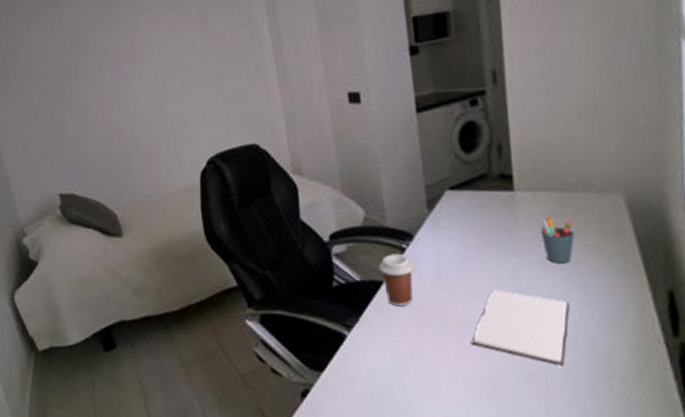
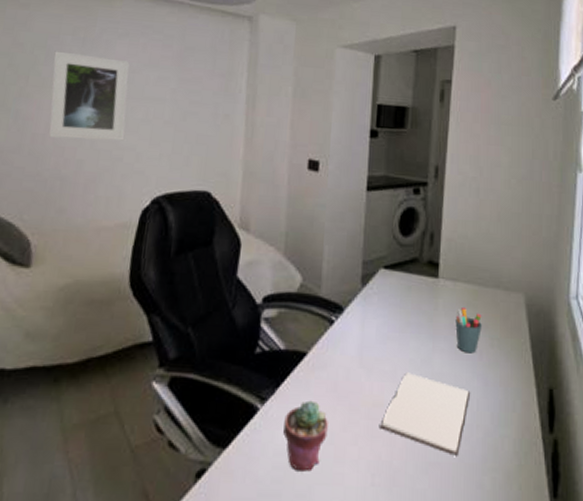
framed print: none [91,35,170,121] -> present [48,51,130,141]
potted succulent: none [373,324,418,388] -> present [283,400,328,472]
coffee cup: present [379,253,414,307] -> none [305,325,339,382]

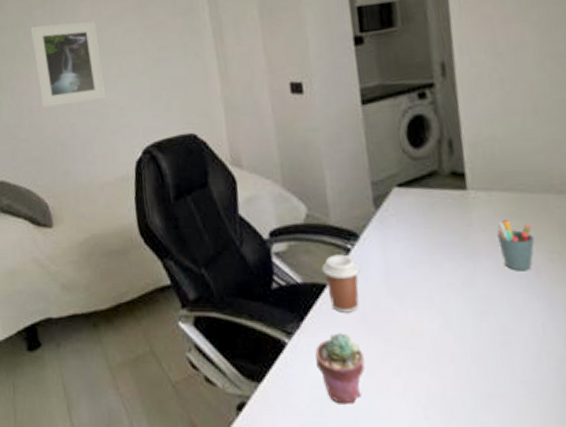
coffee cup: none [305,325,339,382] -> present [322,254,360,313]
book: present [380,372,471,456] -> none [424,297,532,387]

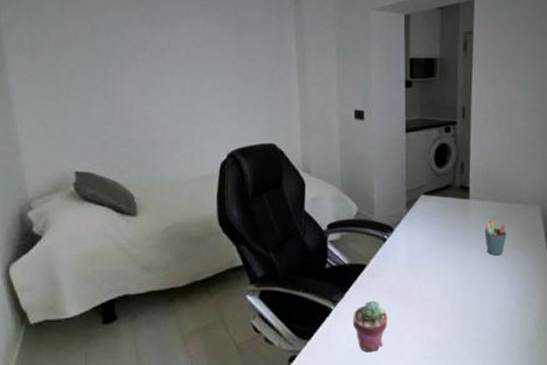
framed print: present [30,21,107,107] -> none [128,34,198,108]
coffee cup: present [322,254,360,313] -> none [364,243,392,286]

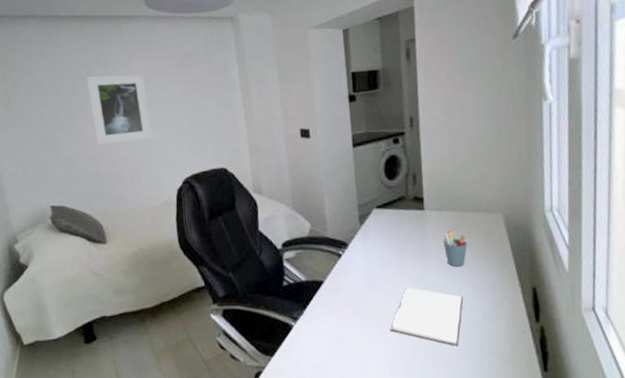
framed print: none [128,34,198,108] -> present [86,74,153,145]
potted succulent: present [353,300,388,352] -> none [314,316,349,368]
book: none [429,274,499,333] -> present [390,287,464,347]

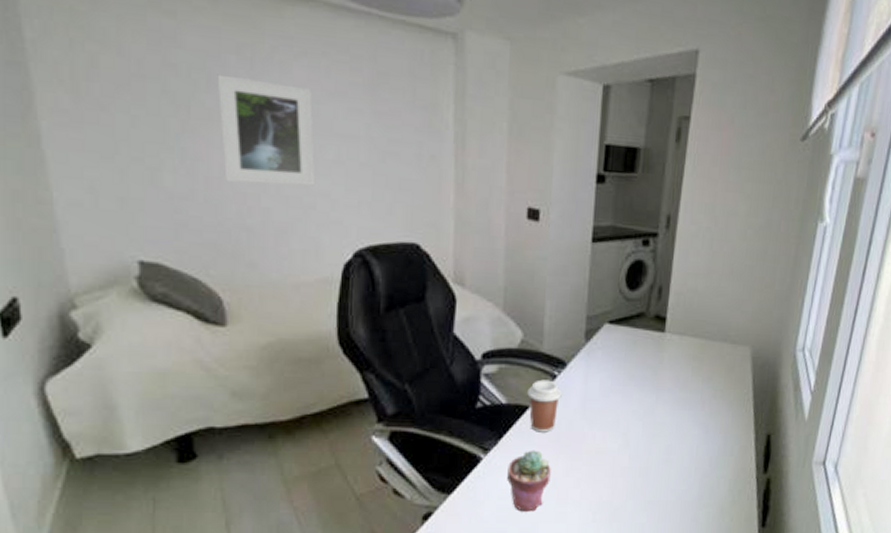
potted succulent: none [314,316,349,368] -> present [507,450,551,512]
coffee cup: none [320,258,348,302] -> present [527,379,562,432]
book: present [390,287,464,347] -> none [602,422,691,495]
pen holder: present [443,231,467,267] -> none [679,361,707,404]

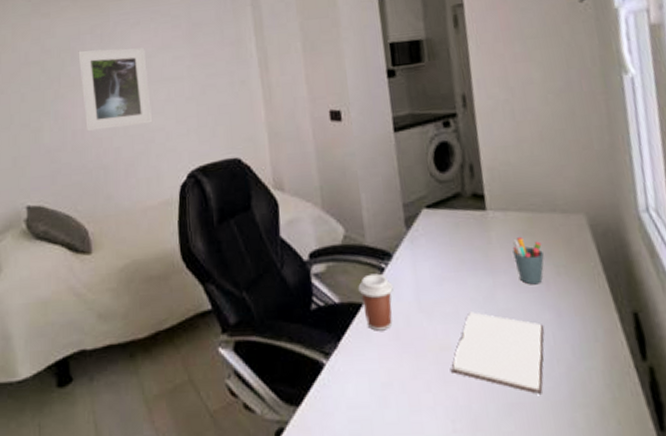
potted succulent: present [507,450,551,512] -> none [351,351,398,423]
book: none [602,422,691,495] -> present [451,312,544,394]
pen holder: none [679,361,707,404] -> present [512,237,544,285]

